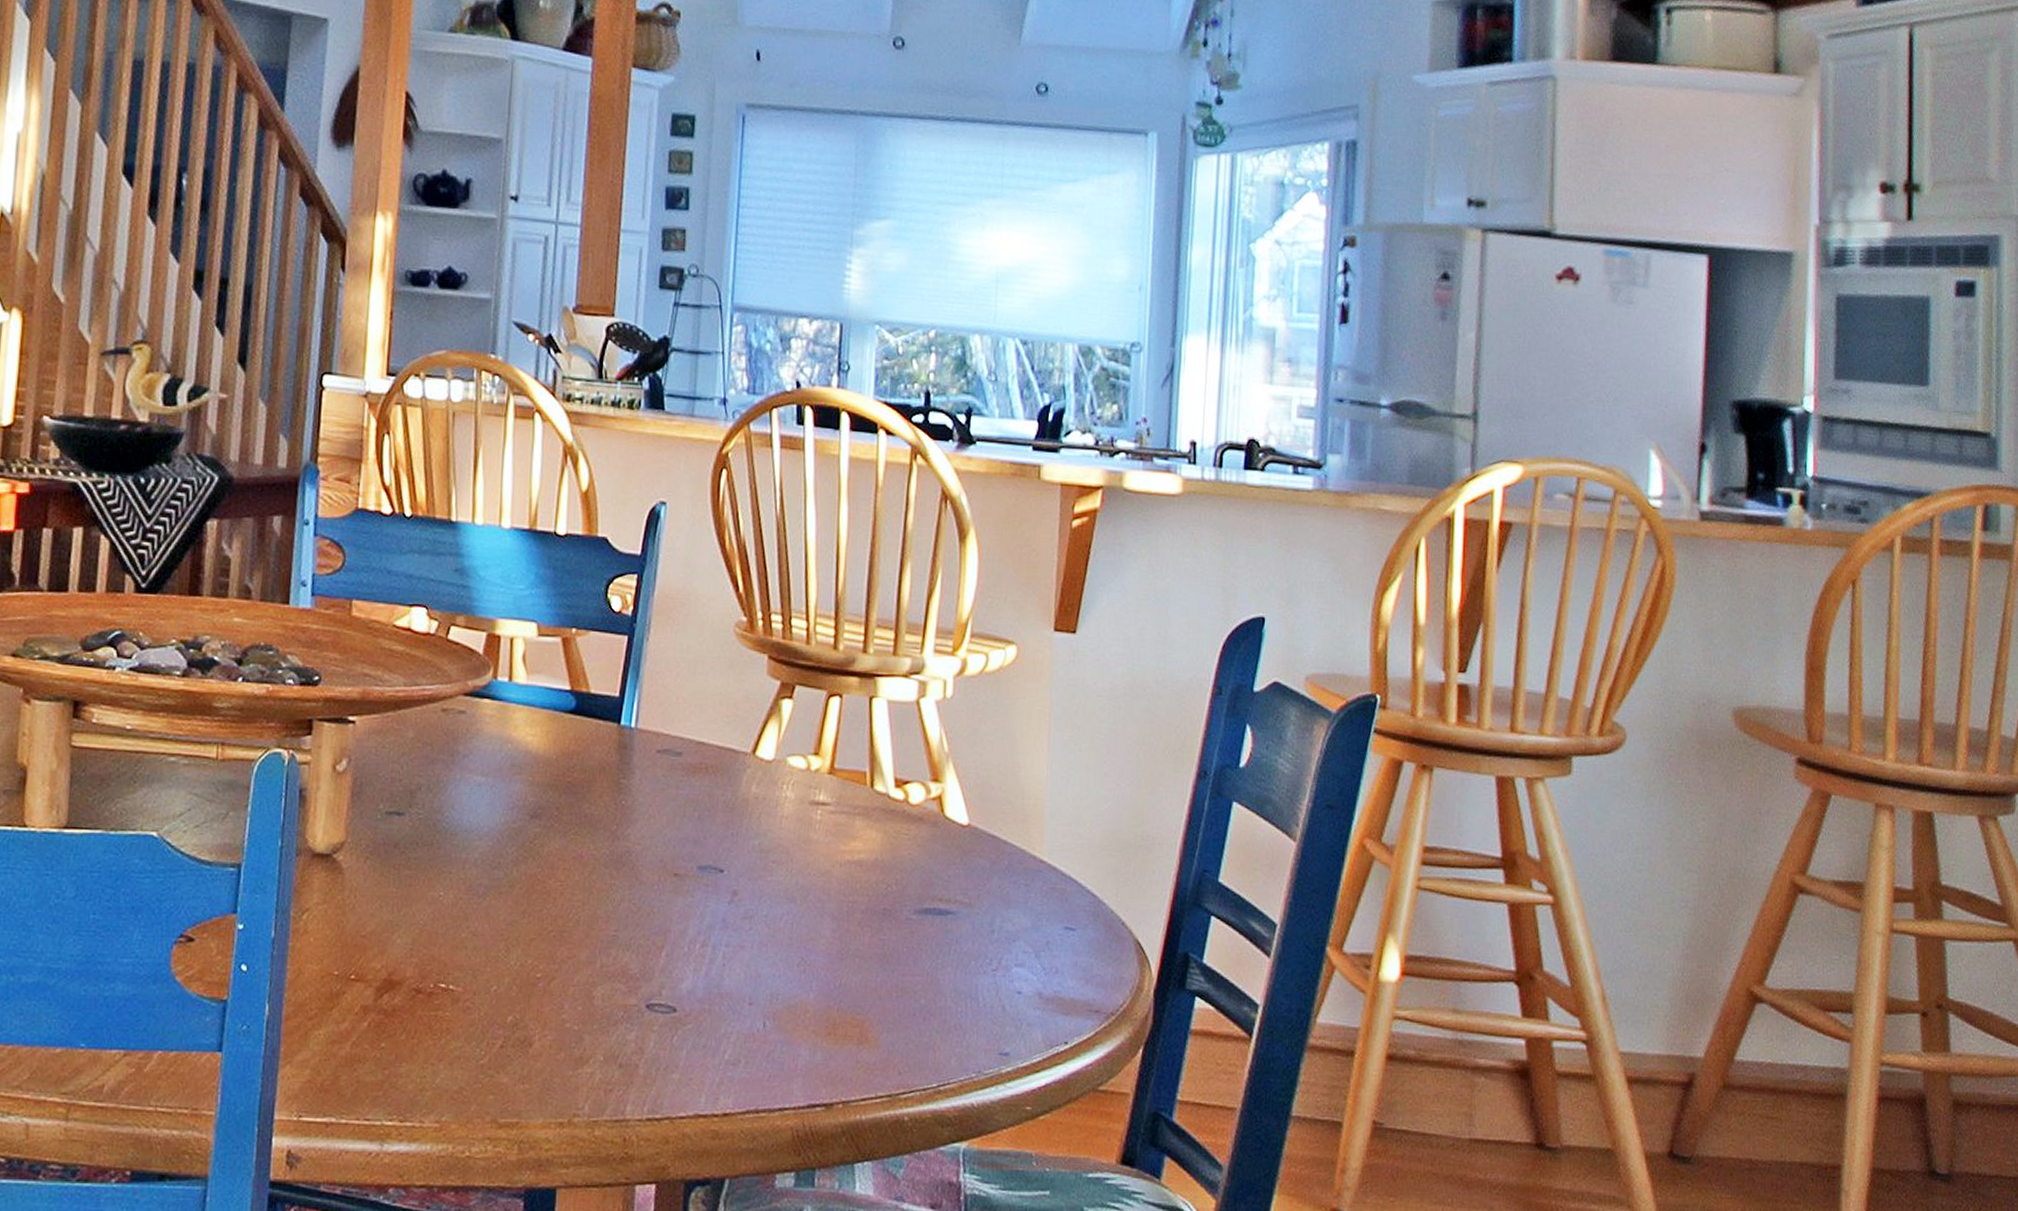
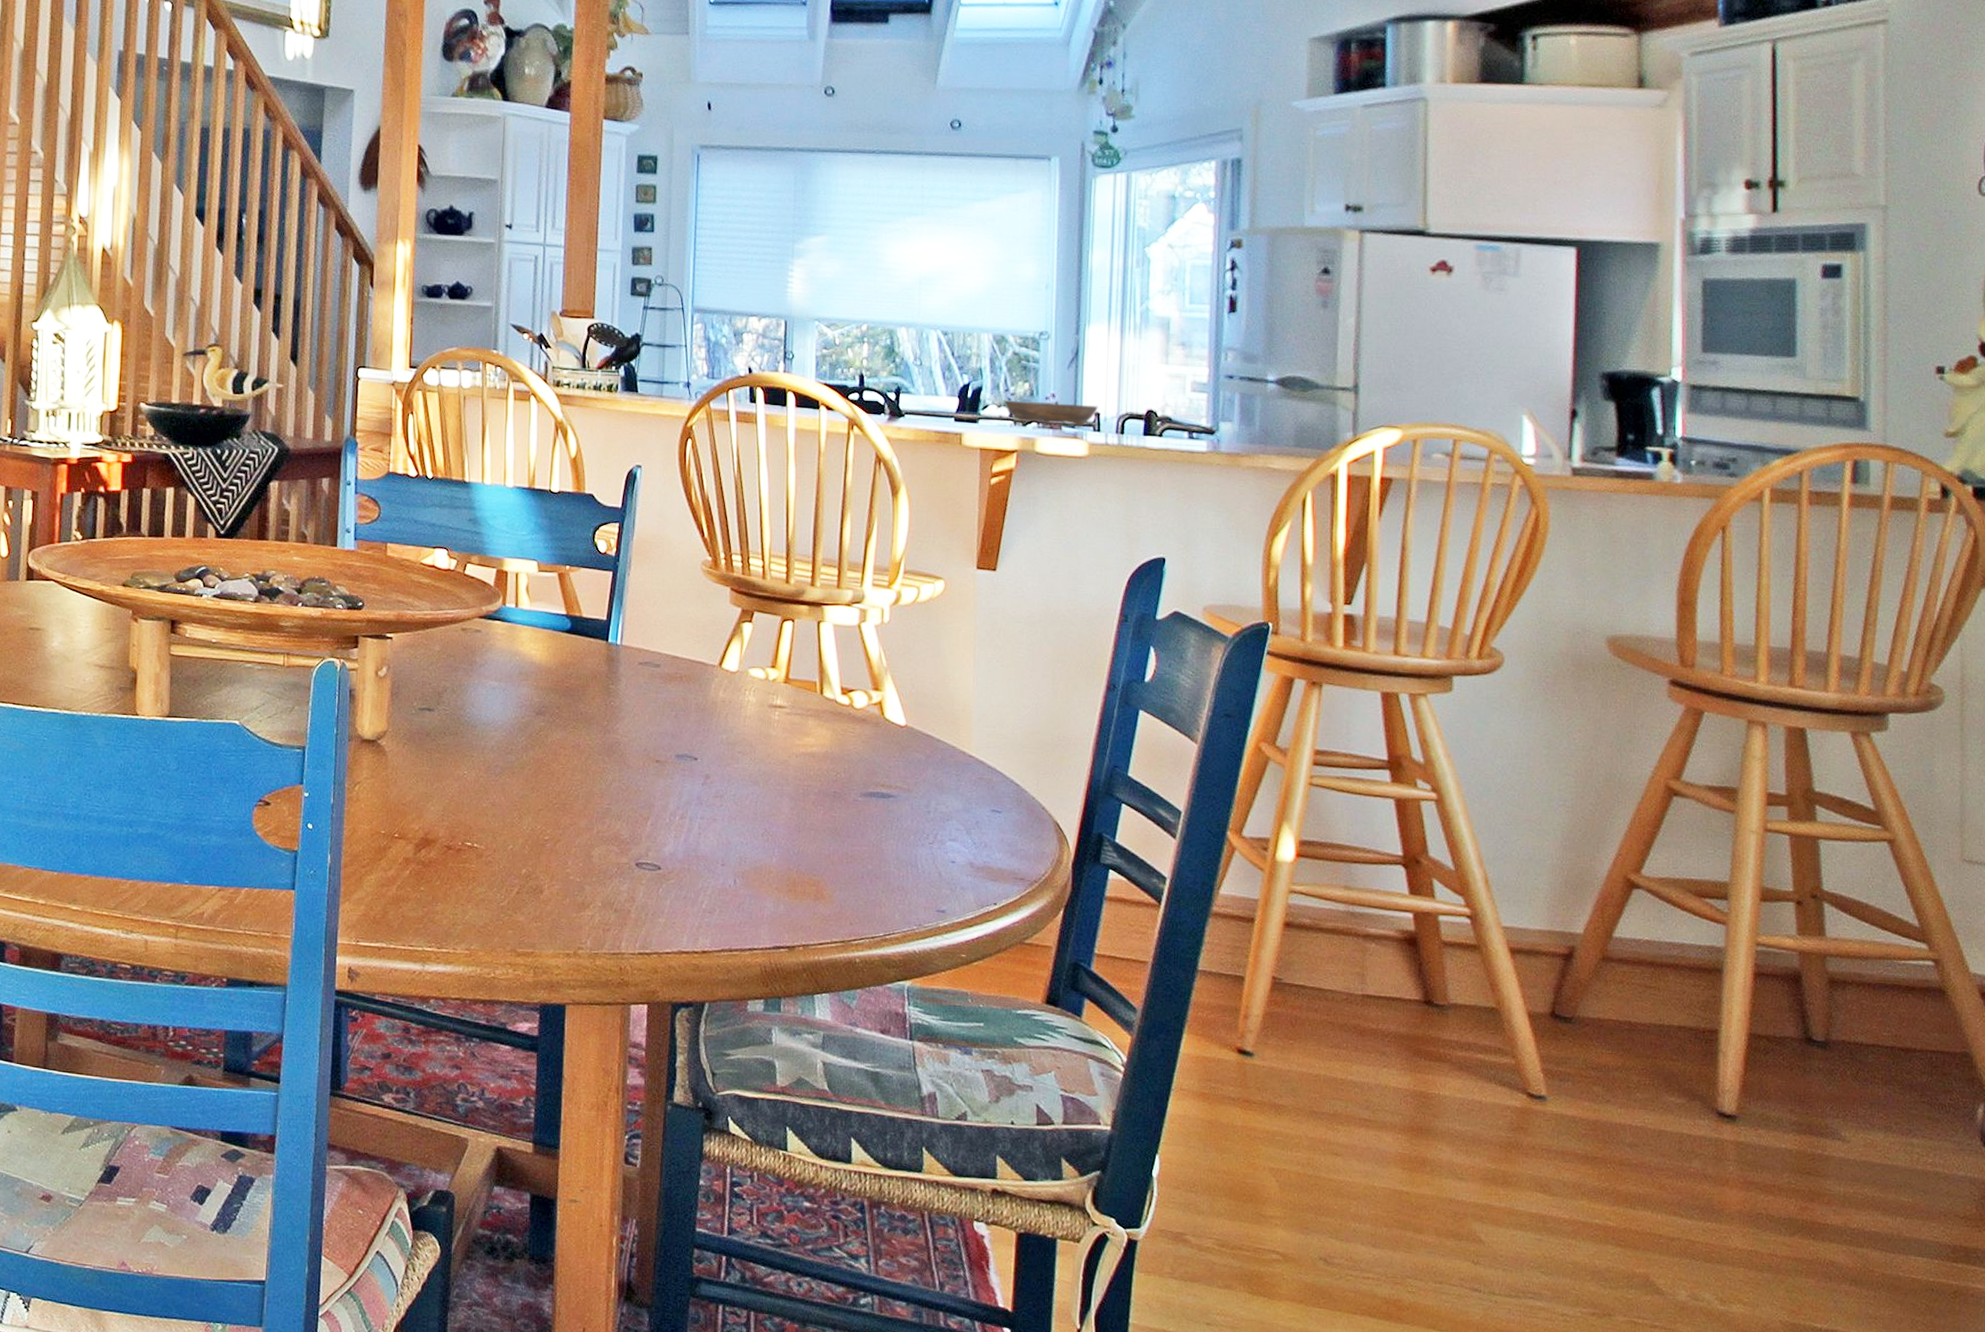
bowl: none [1088,424,1195,461] -> present [1003,399,1099,429]

